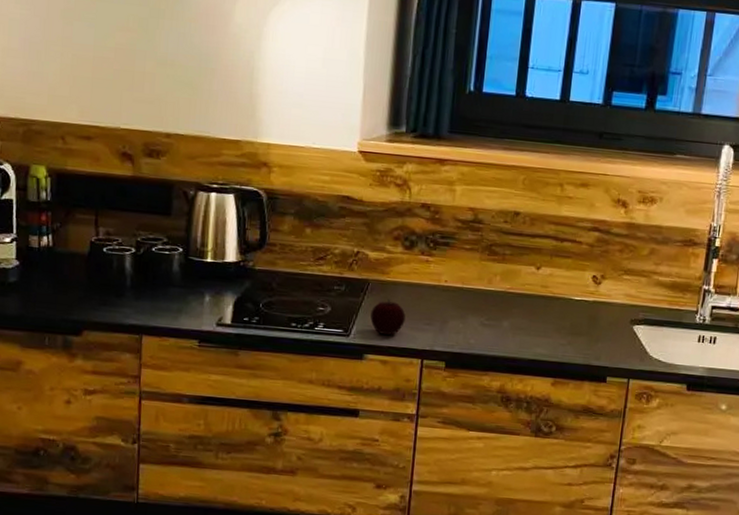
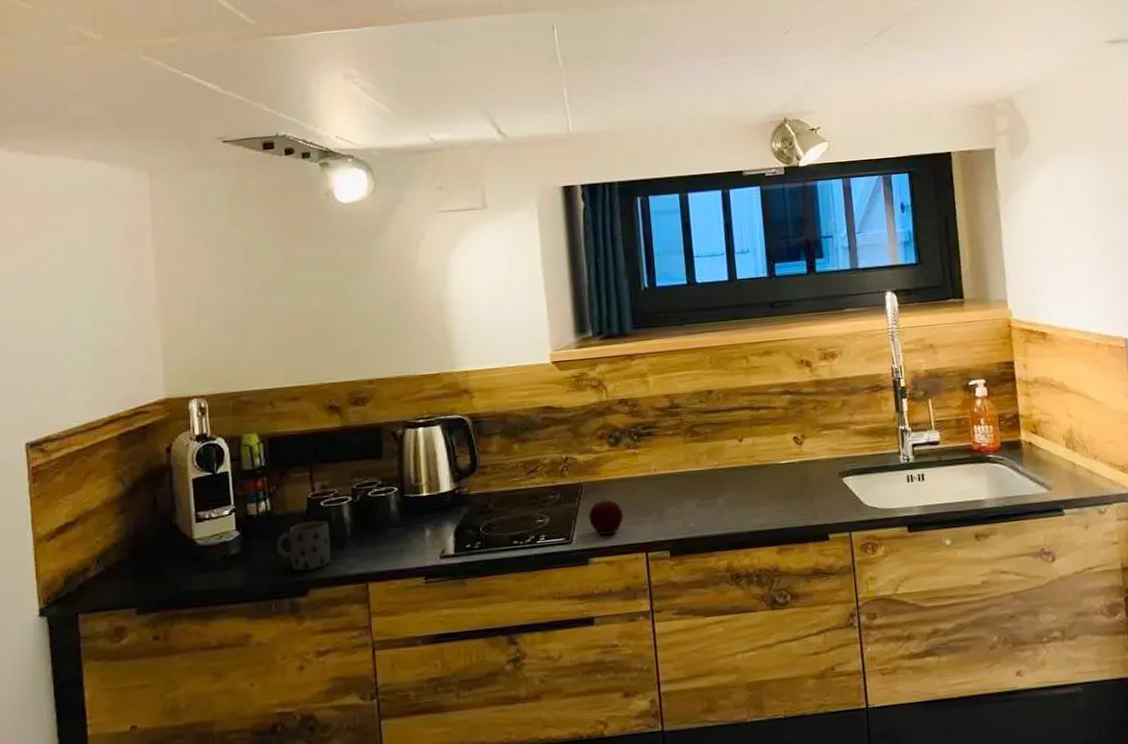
mug: none [54,264,110,312] -> present [276,520,331,571]

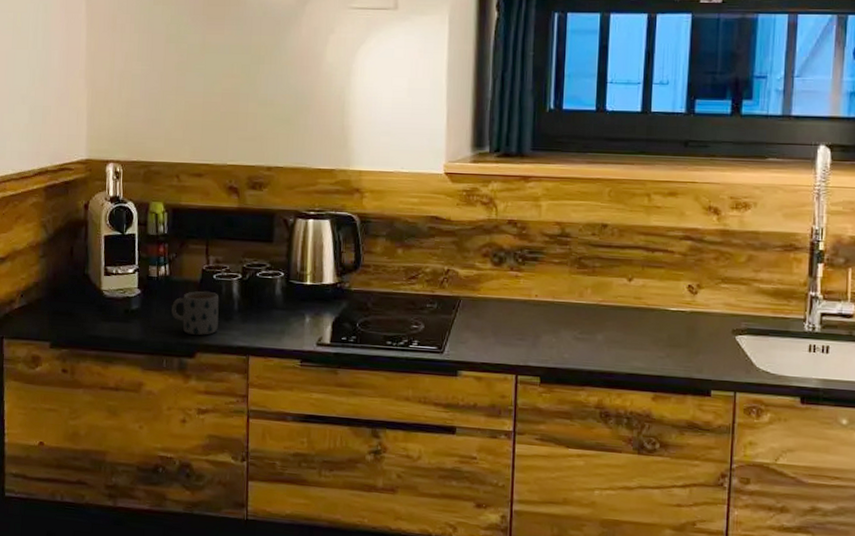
apple: present [589,498,623,536] -> none [463,315,498,352]

